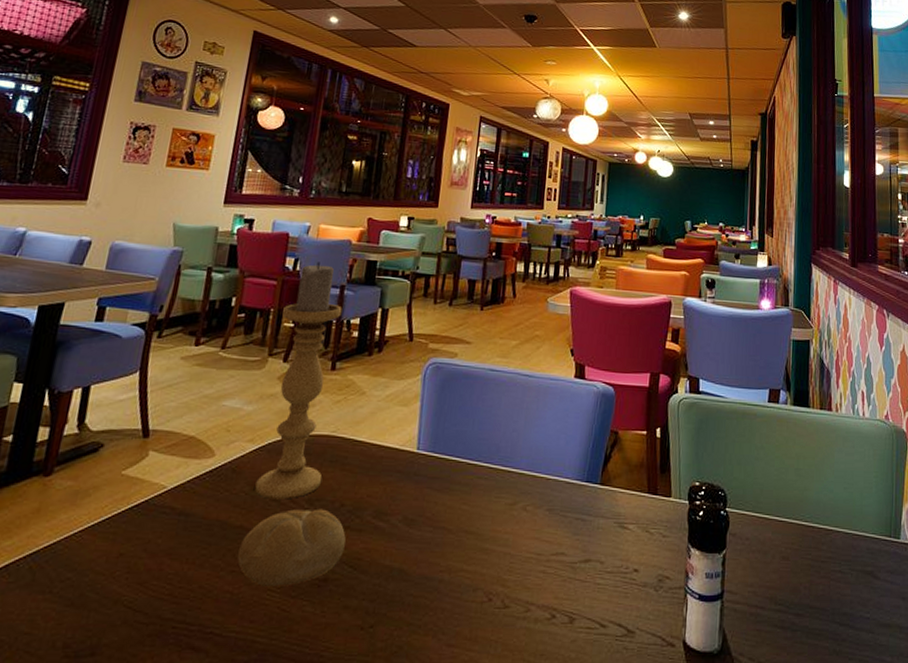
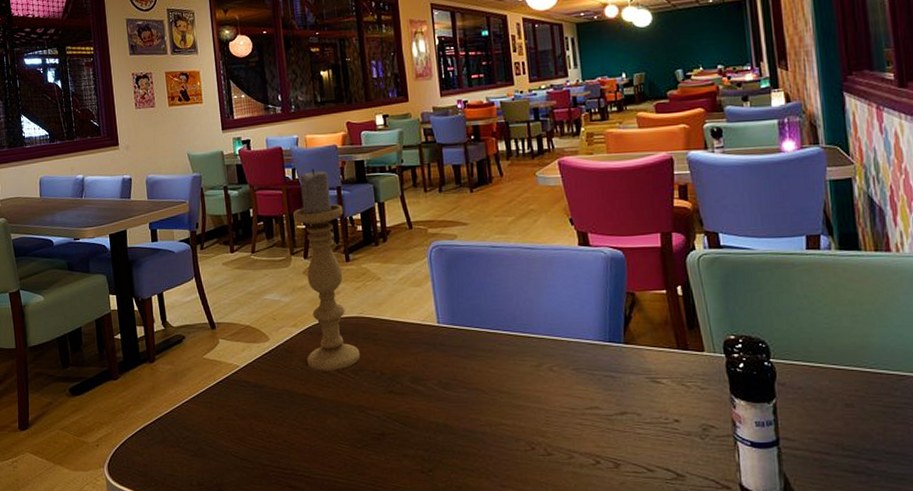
bread roll: present [237,508,346,588] -> none [307,377,393,441]

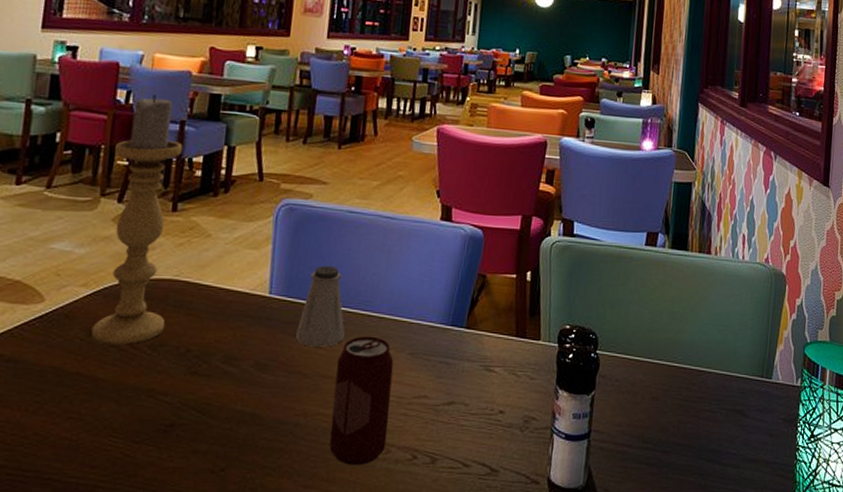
saltshaker: none [467,296,511,367] -> present [295,266,346,347]
beverage can: none [509,355,568,468] -> present [329,336,394,465]

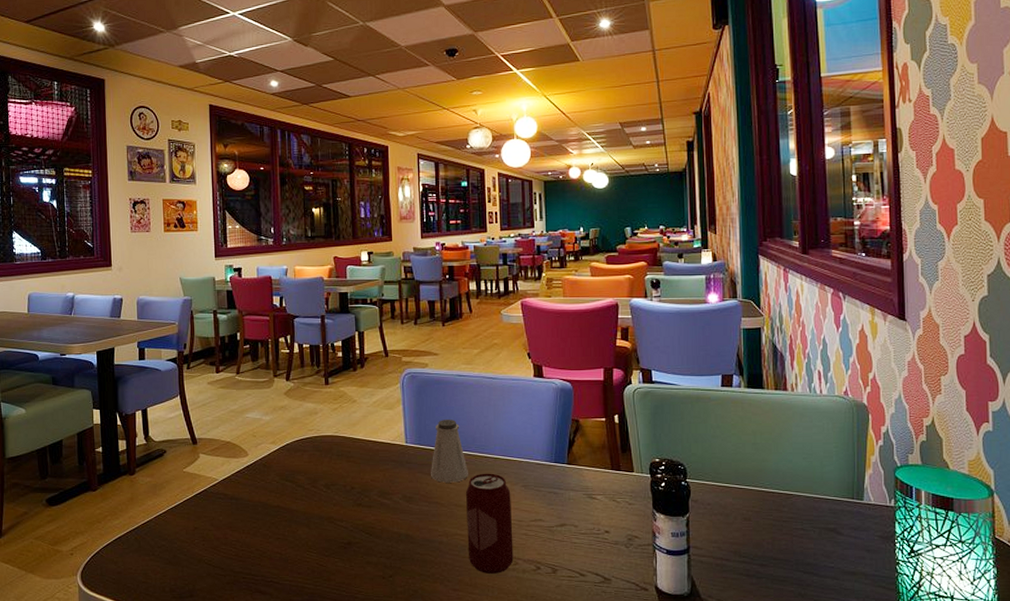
candle holder: present [91,94,183,345] -> none [278,298,333,485]

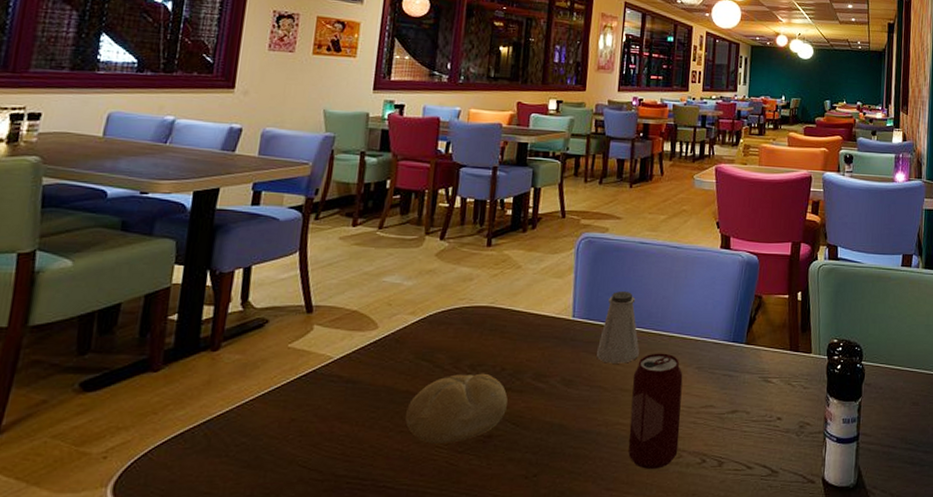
bread roll: none [280,491,360,550] -> present [405,373,508,445]

